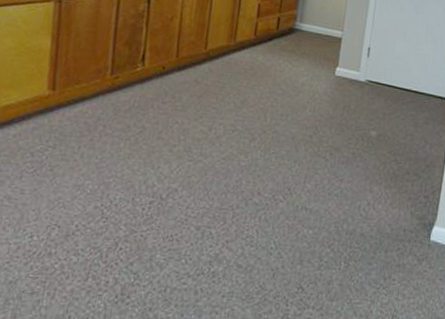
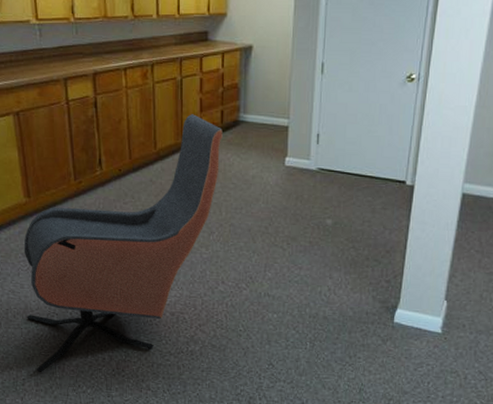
armchair: none [17,18,277,301] -> present [23,114,223,373]

